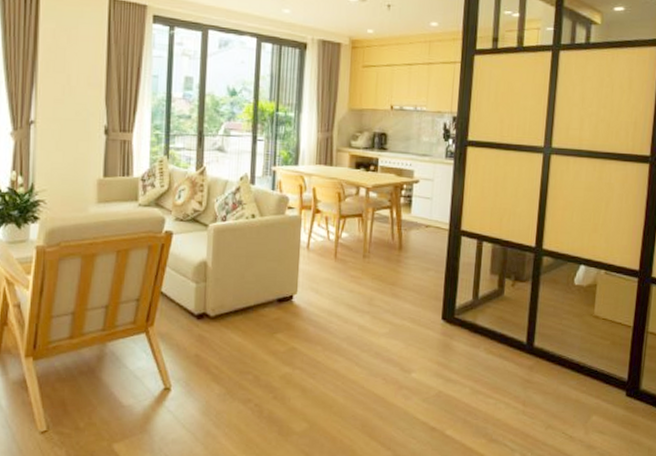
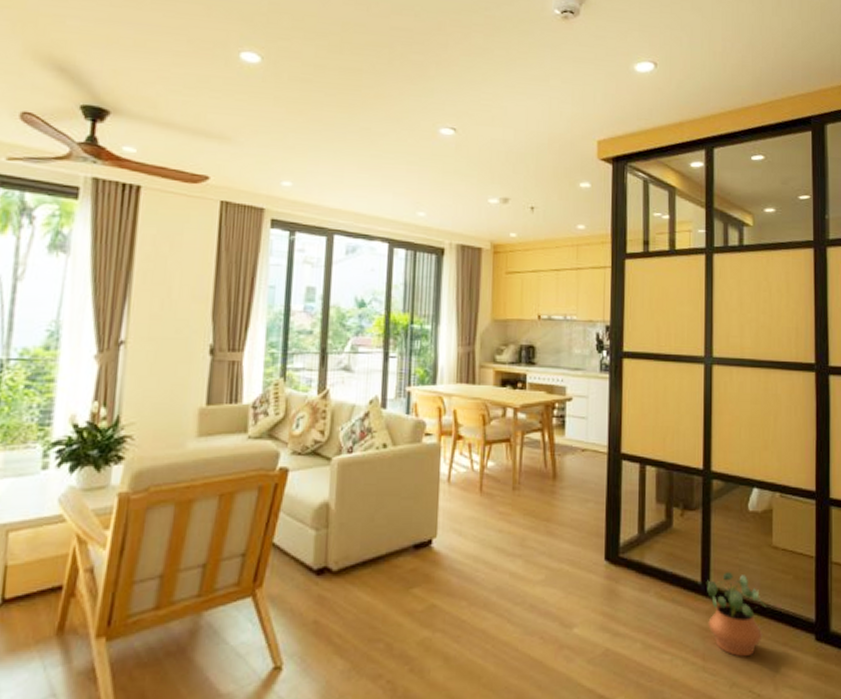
potted plant: none [530,335,584,405] -> present [707,572,767,657]

